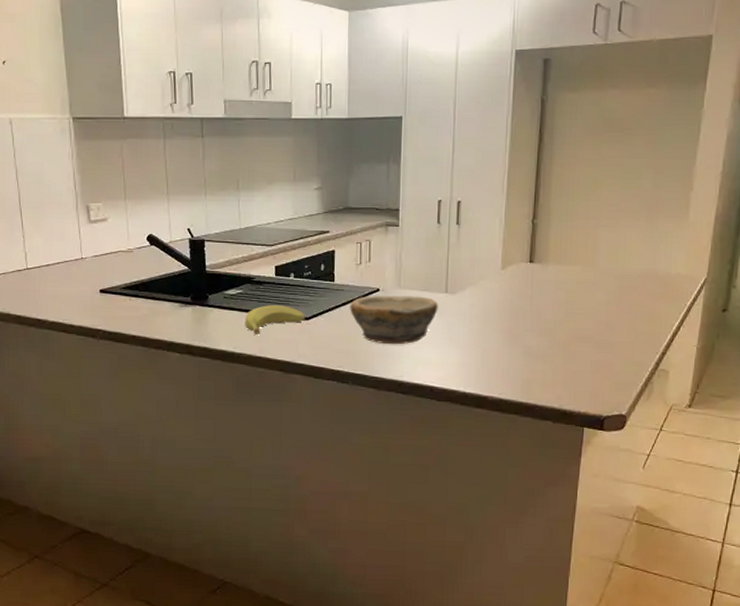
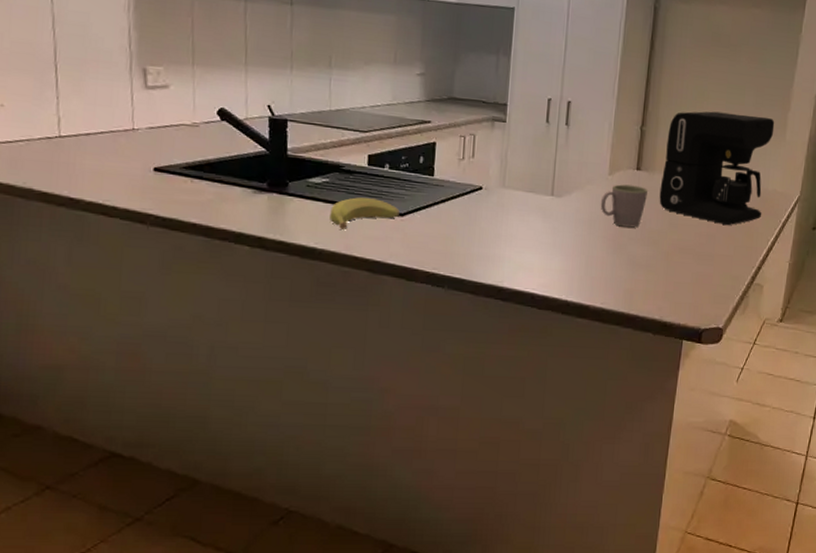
bowl: present [350,295,438,345] -> none [449,194,544,248]
mug: none [494,278,542,319] -> present [600,184,648,228]
coffee maker: none [554,198,676,311] -> present [659,111,775,225]

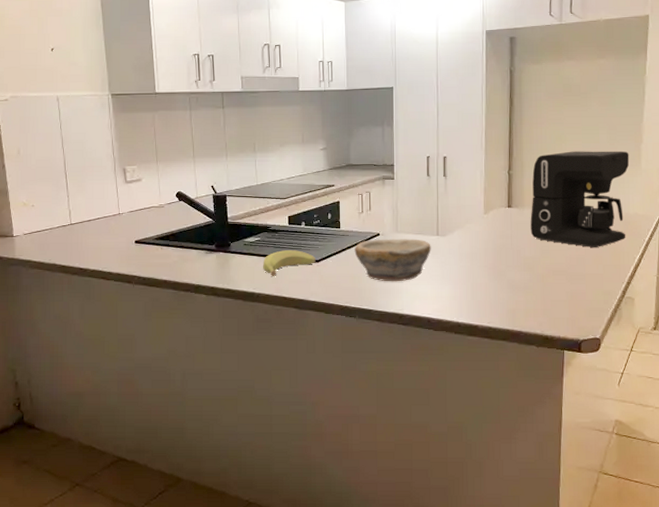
bowl: none [449,194,544,248] -> present [354,239,431,282]
mug: present [600,184,648,228] -> none [479,221,519,257]

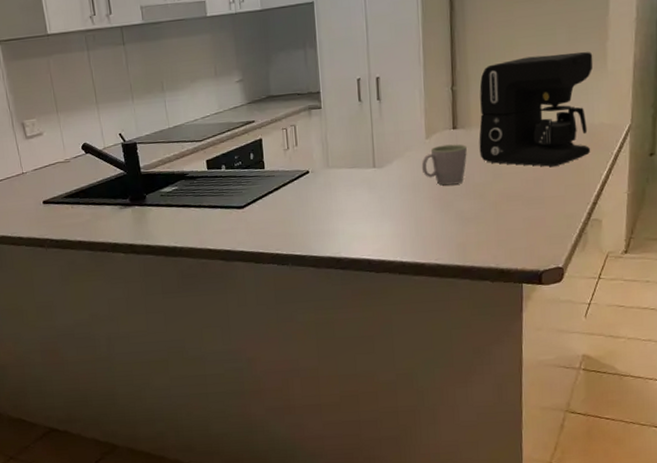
banana: present [263,250,316,276] -> none [183,197,240,228]
bowl: present [354,239,431,282] -> none [282,173,368,224]
mug: none [479,221,519,257] -> present [421,144,467,186]

